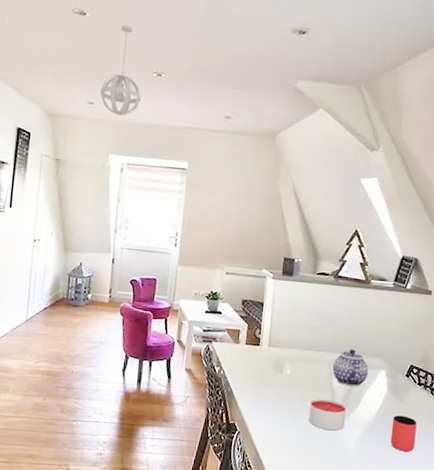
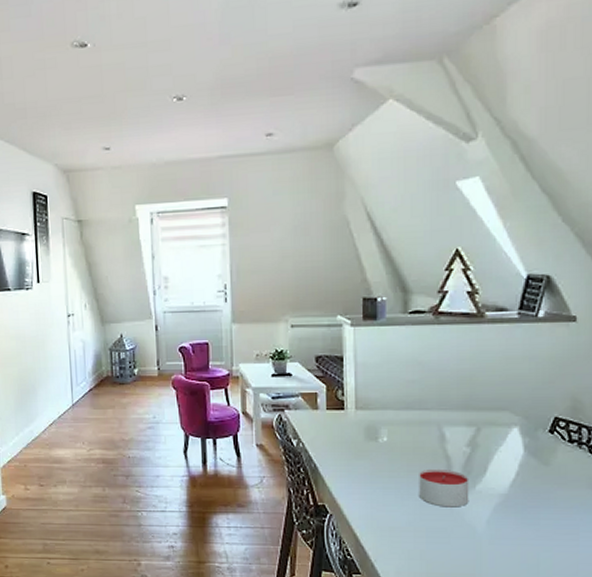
pendant light: present [100,24,141,116] -> none [115,47,162,158]
teapot: present [332,349,368,387] -> none [444,403,494,451]
cup: present [390,415,417,452] -> none [535,483,572,529]

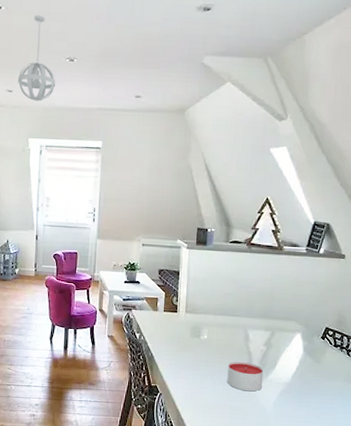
pendant light: none [115,47,162,158] -> present [18,15,55,101]

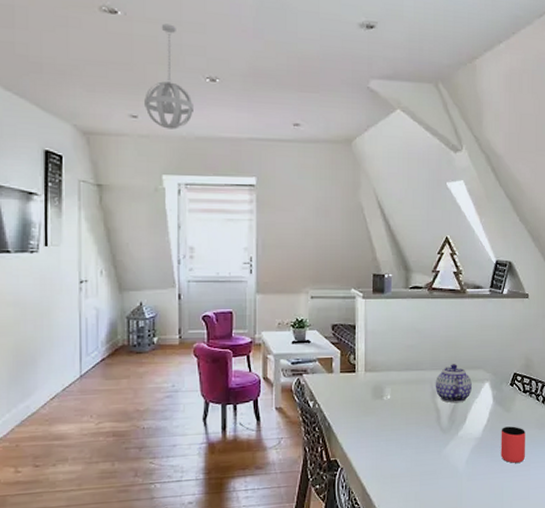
candle: present [227,361,264,392] -> none [415,419,454,453]
teapot: none [248,313,284,349] -> present [435,364,472,403]
cup: none [308,376,334,411] -> present [500,426,525,463]

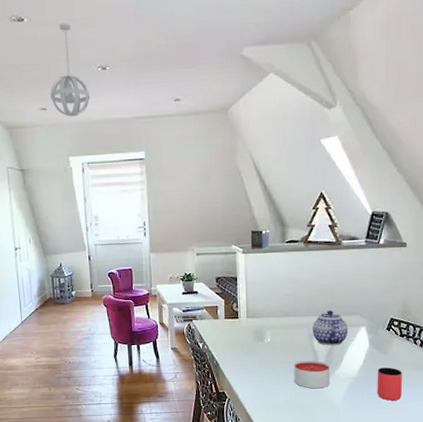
candle: none [415,419,454,453] -> present [294,360,330,389]

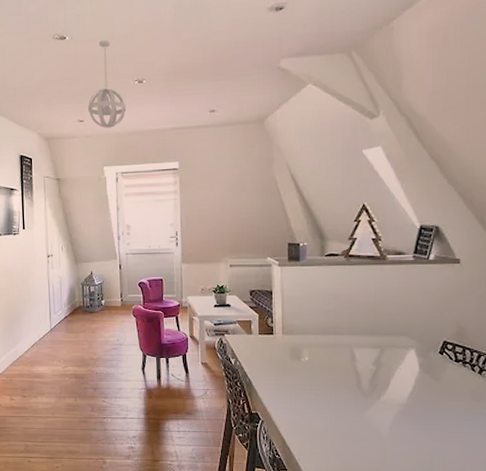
candle: present [294,360,330,389] -> none [334,383,375,415]
teapot: present [312,310,348,346] -> none [354,330,394,368]
cup: present [377,367,402,401] -> none [429,395,458,433]

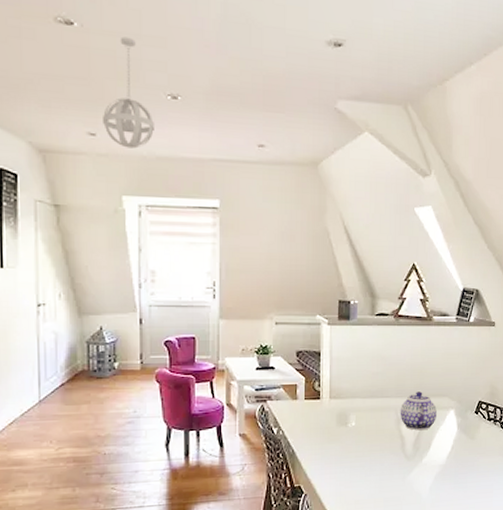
teapot: none [354,330,394,368] -> present [400,391,437,431]

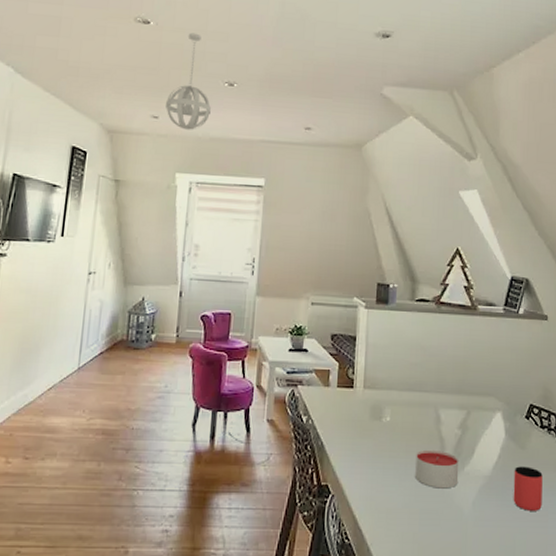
candle: none [379,447,418,480] -> present [415,449,459,489]
teapot: present [400,391,437,431] -> none [440,388,481,433]
cup: none [464,453,489,490] -> present [513,466,543,511]

